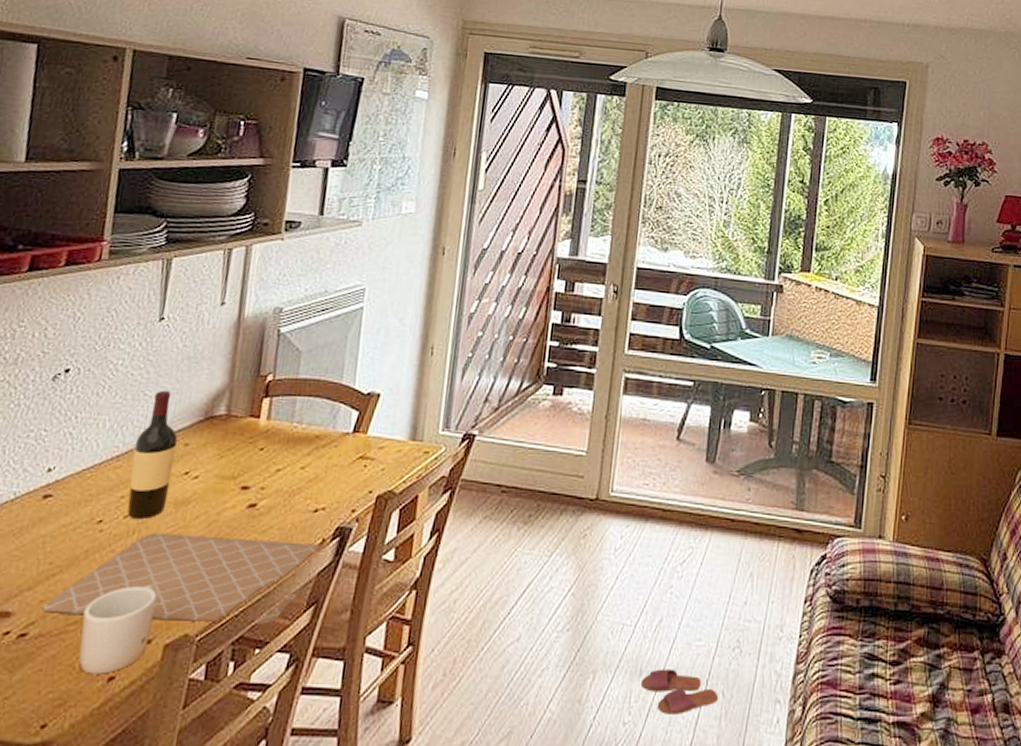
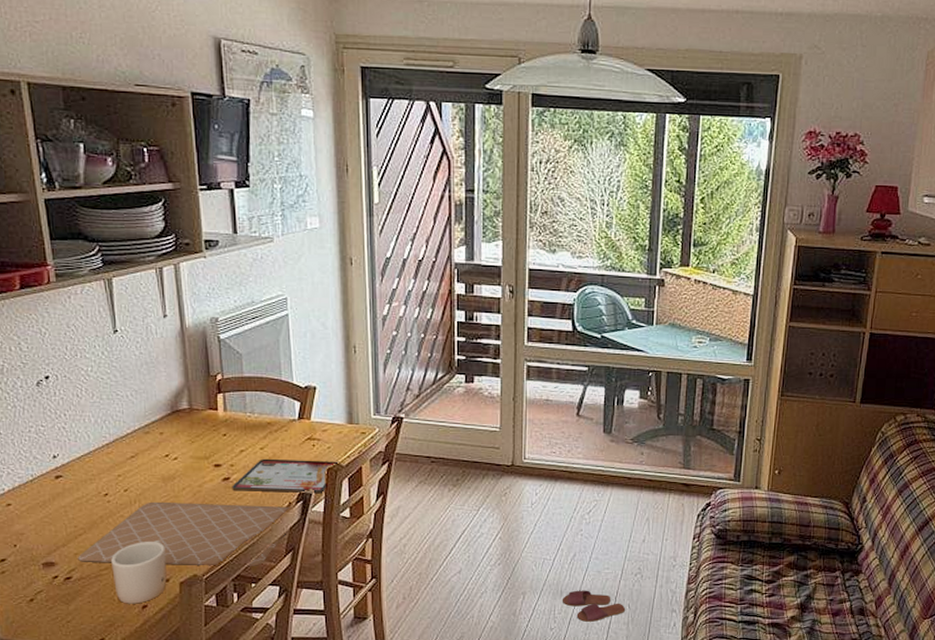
wine bottle: present [127,390,178,519] -> none [119,390,156,491]
tablet: none [256,481,394,529] -> present [232,458,340,494]

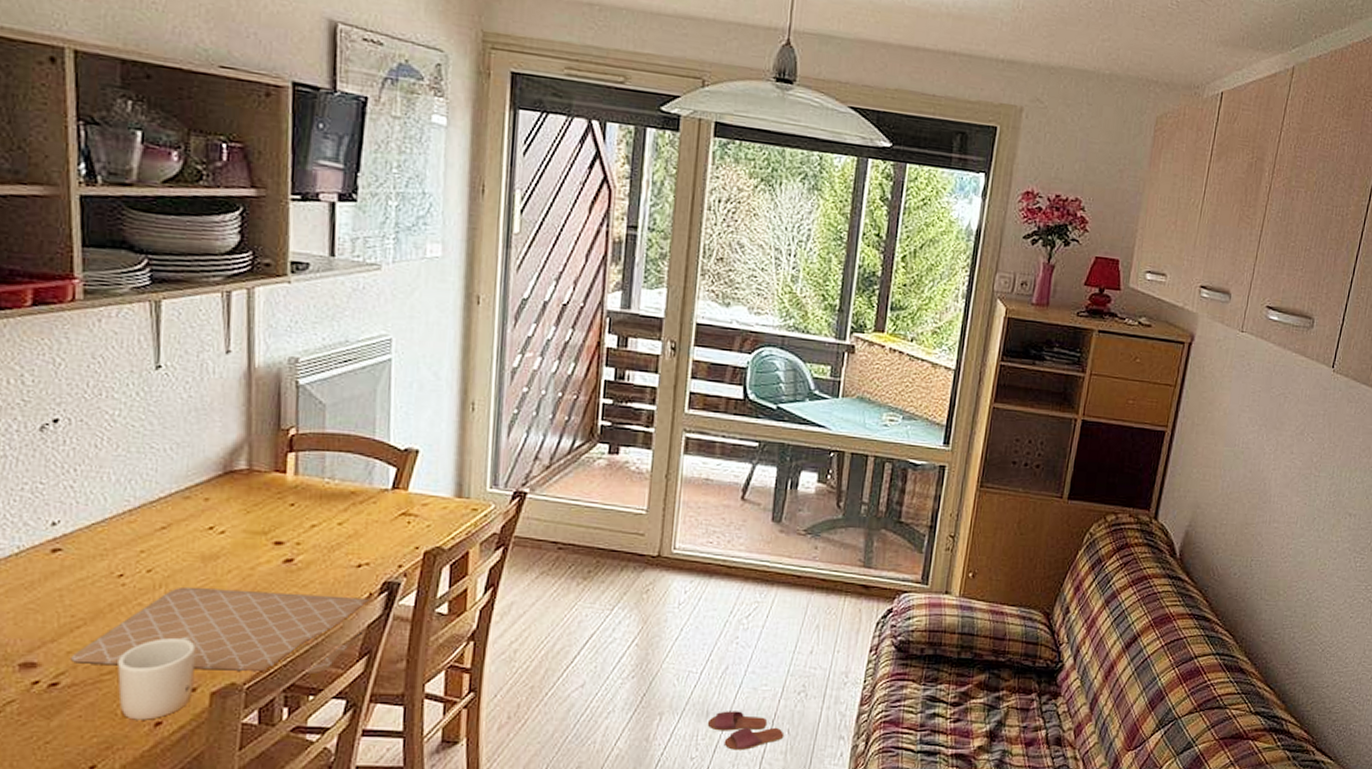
tablet: present [232,458,340,494] -> none [295,536,442,583]

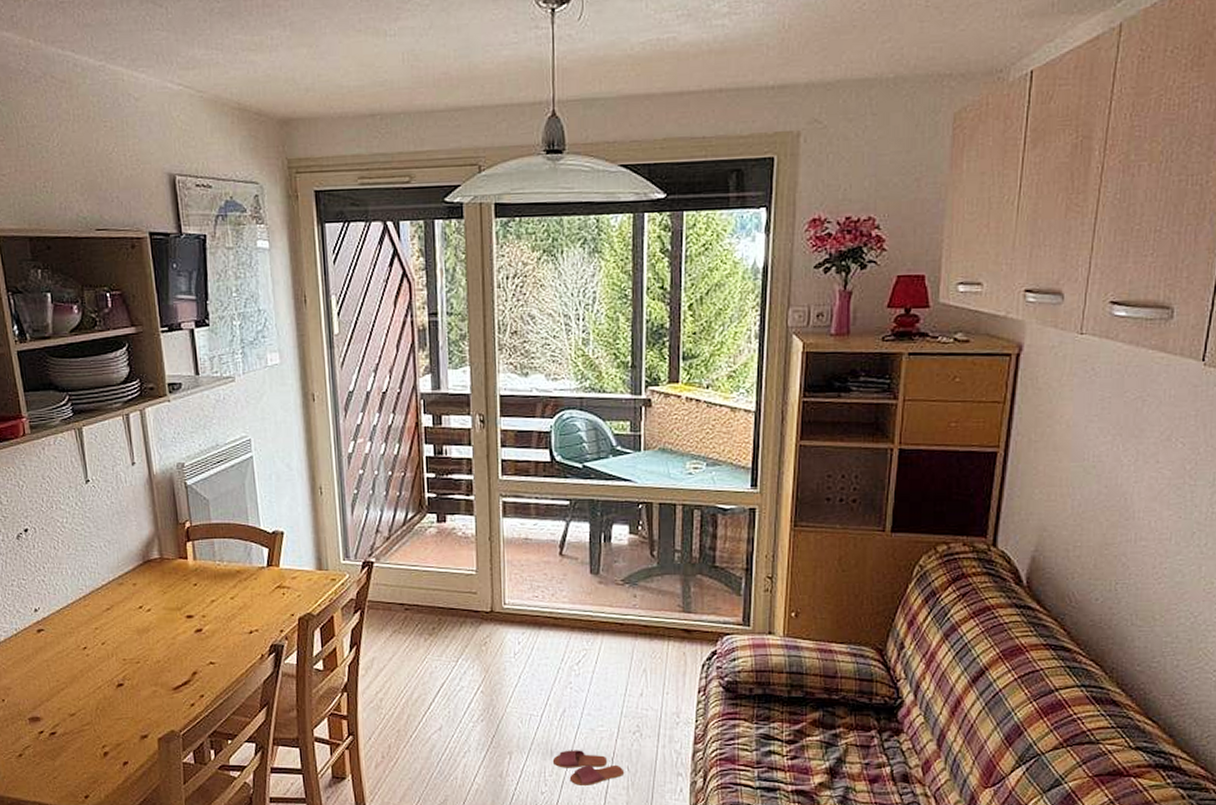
placemat: present [71,586,373,675] -> none [61,655,265,723]
mug: present [117,637,196,720] -> none [92,695,146,760]

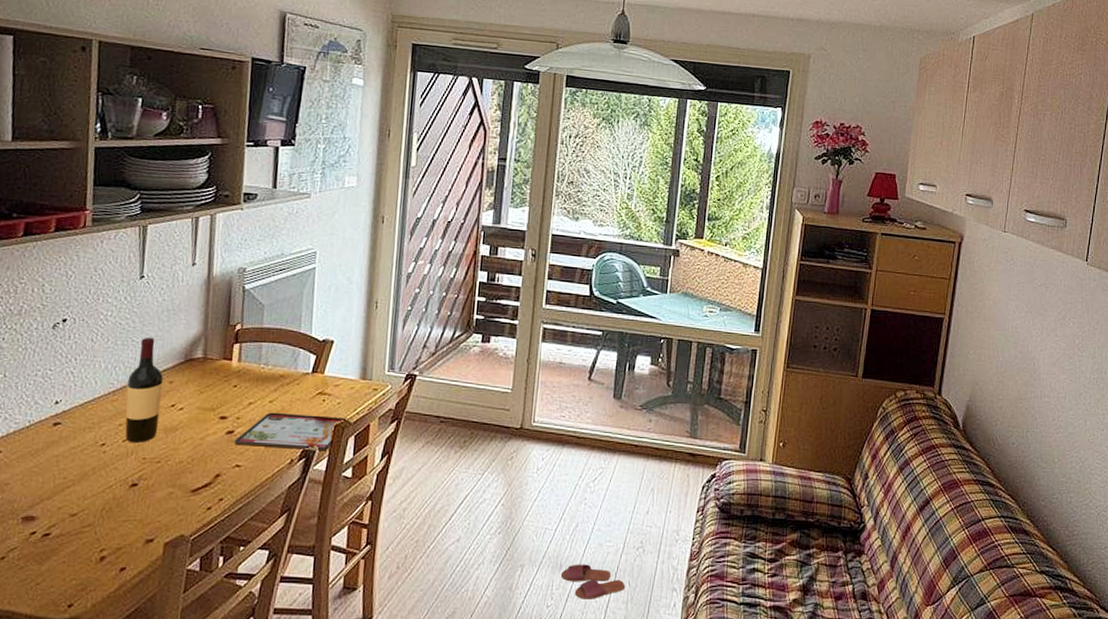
wine bottle: none [94,541,132,644] -> present [125,337,164,442]
tablet: none [204,608,311,645] -> present [234,412,349,451]

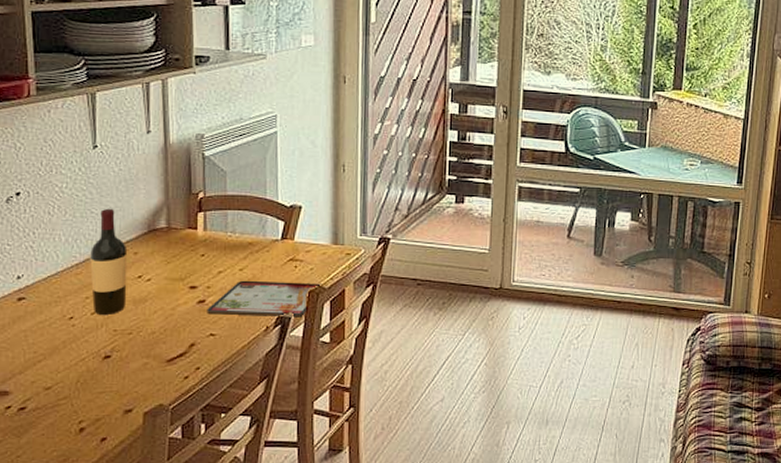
slippers: present [561,564,626,599] -> none [548,419,613,453]

